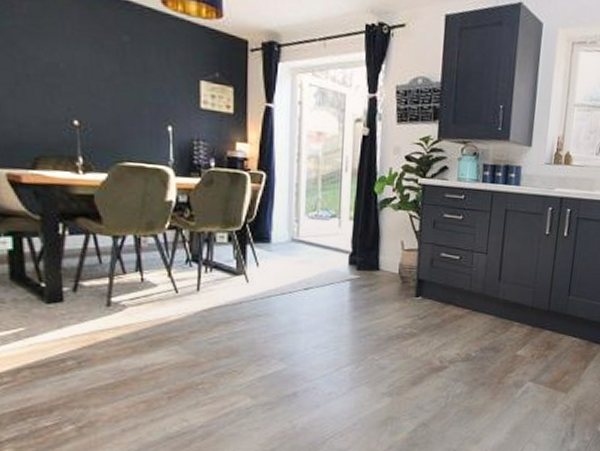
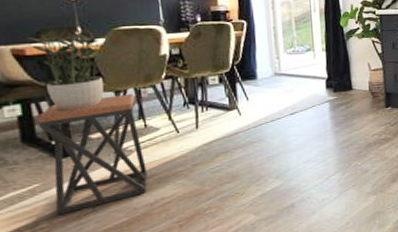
potted plant: none [23,157,108,251] -> present [26,30,106,110]
stool: none [28,240,139,366] -> present [37,93,148,216]

